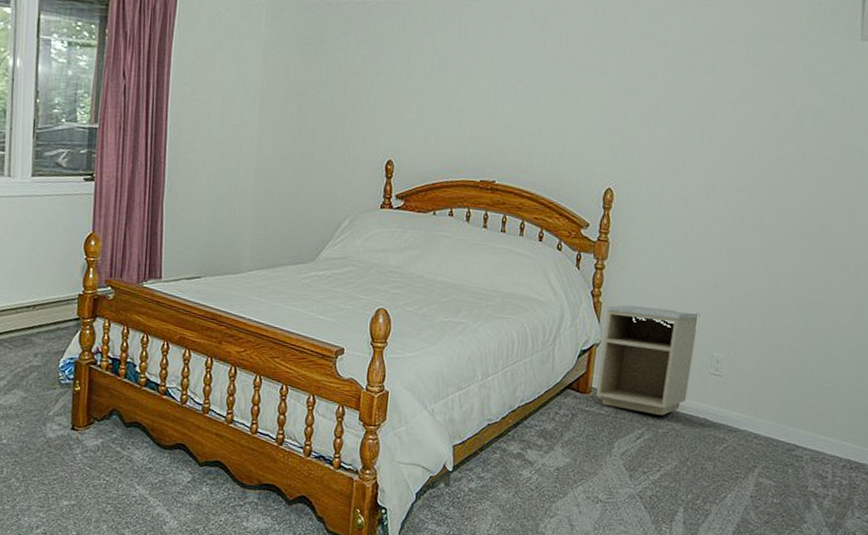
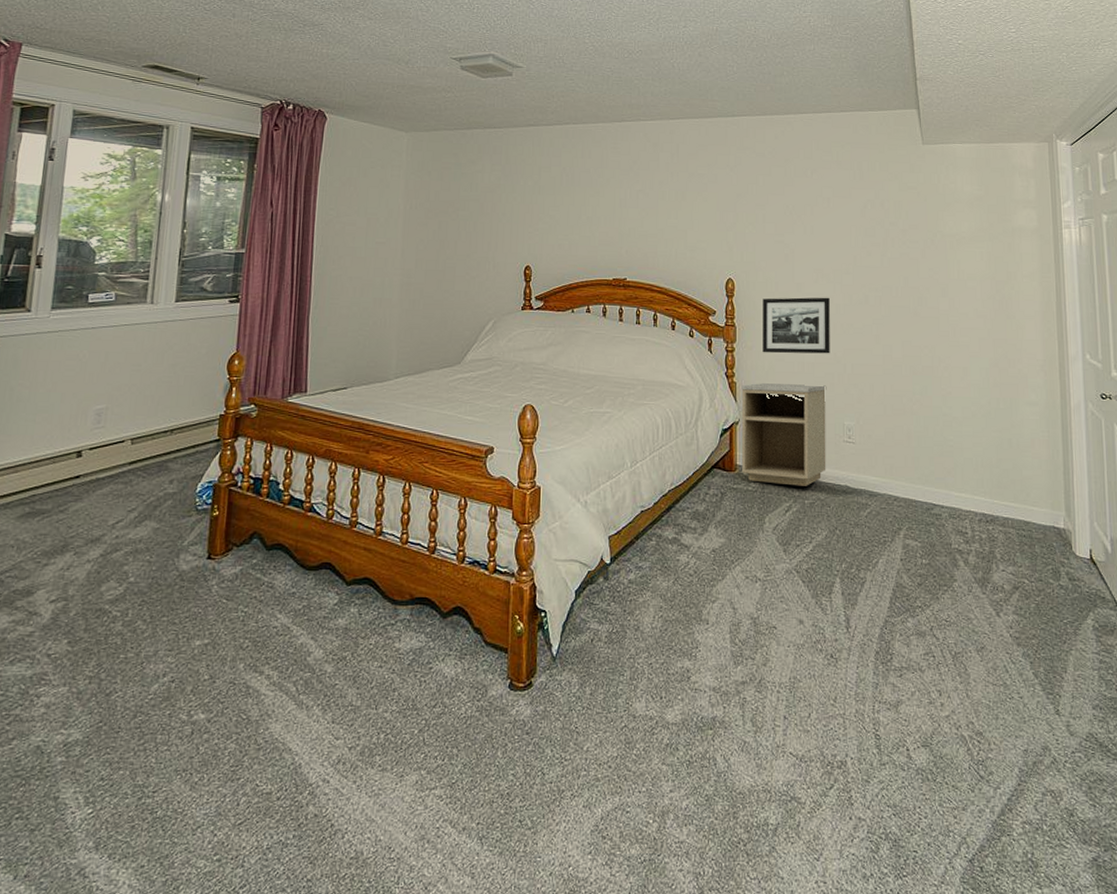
picture frame: none [635,213,719,280] -> present [763,297,830,354]

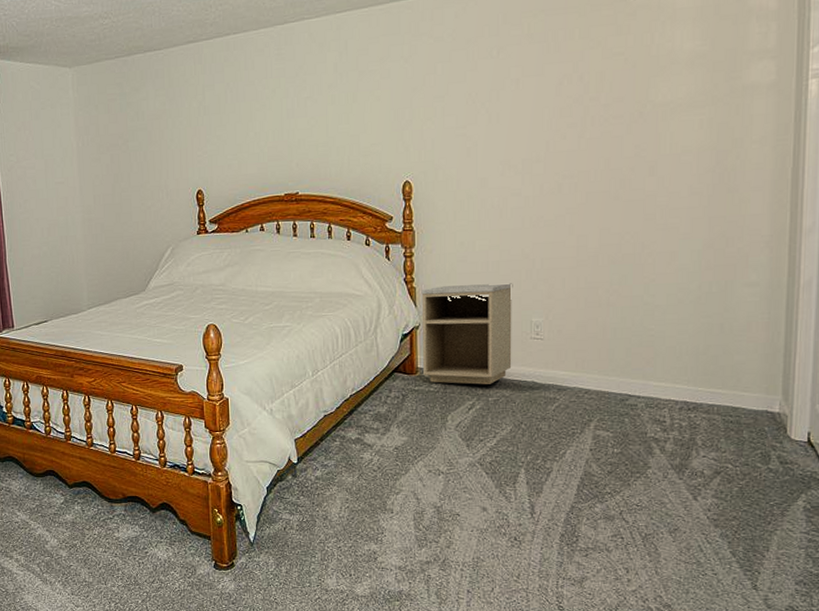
picture frame: present [763,297,830,354] -> none [443,190,517,256]

